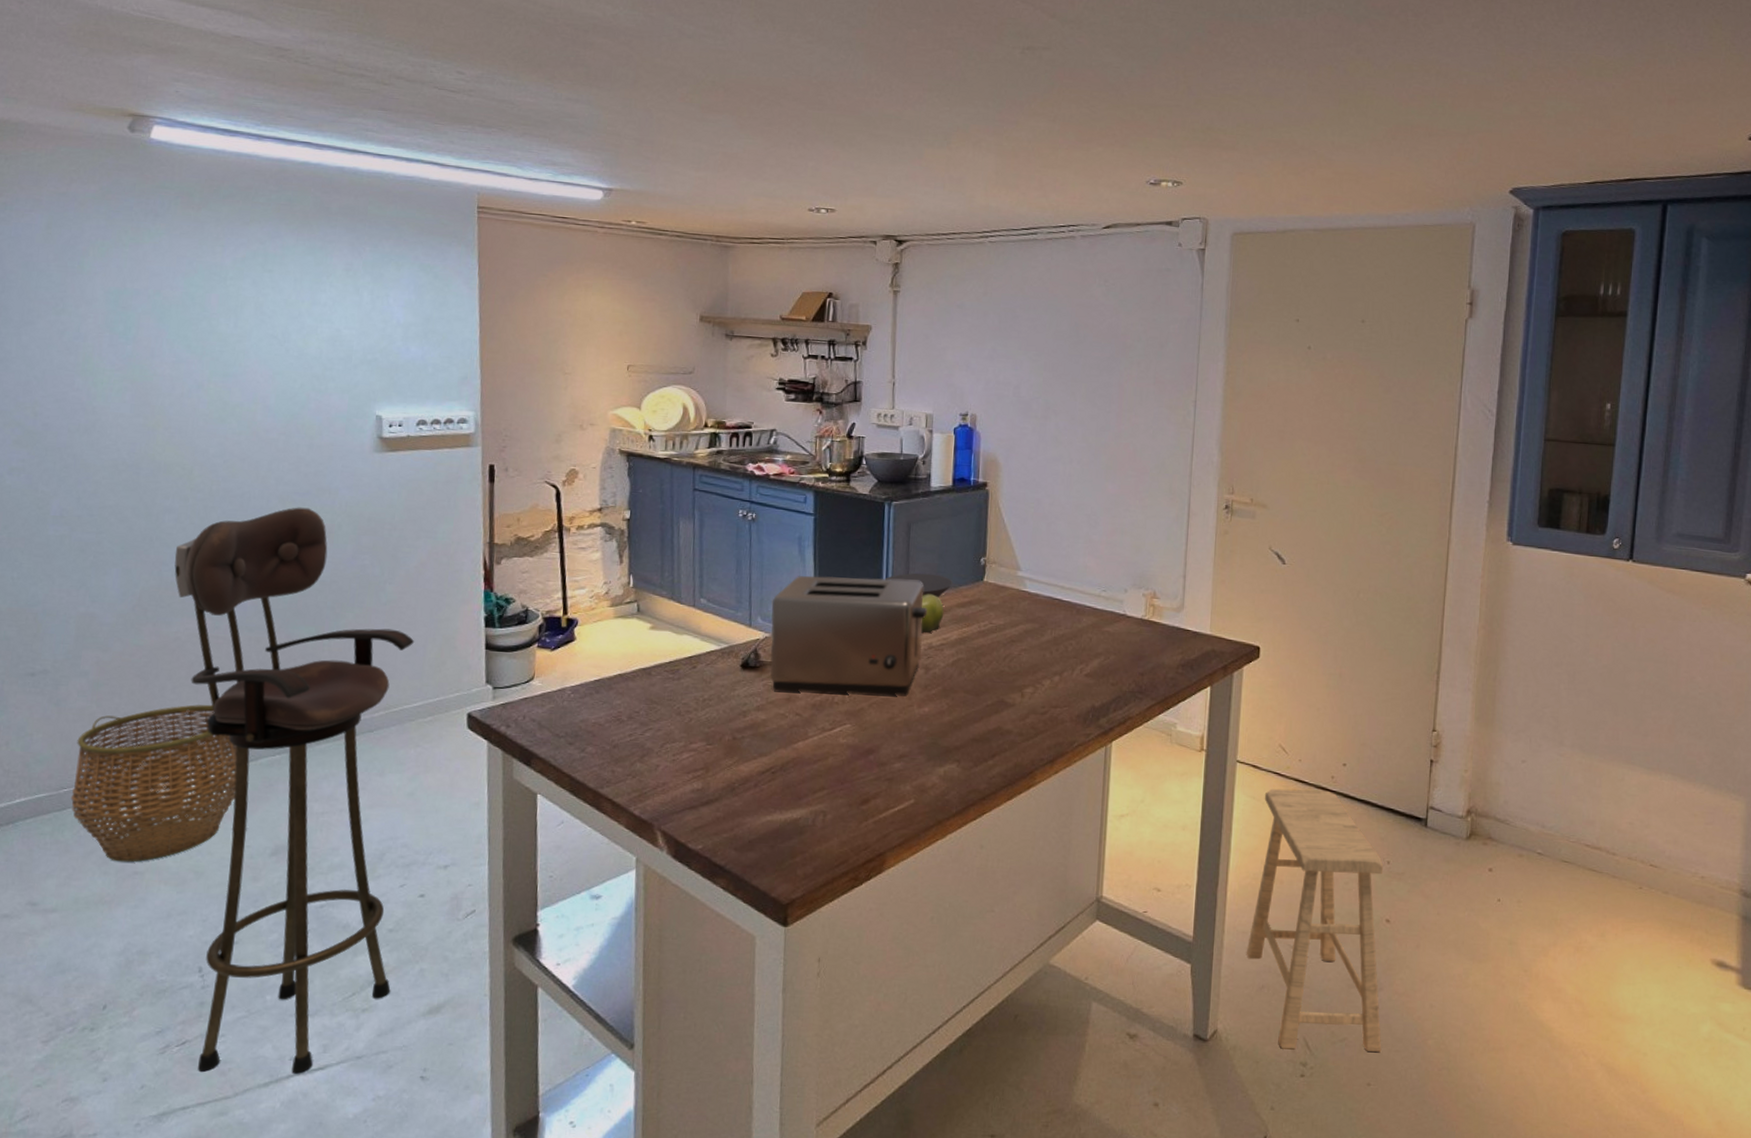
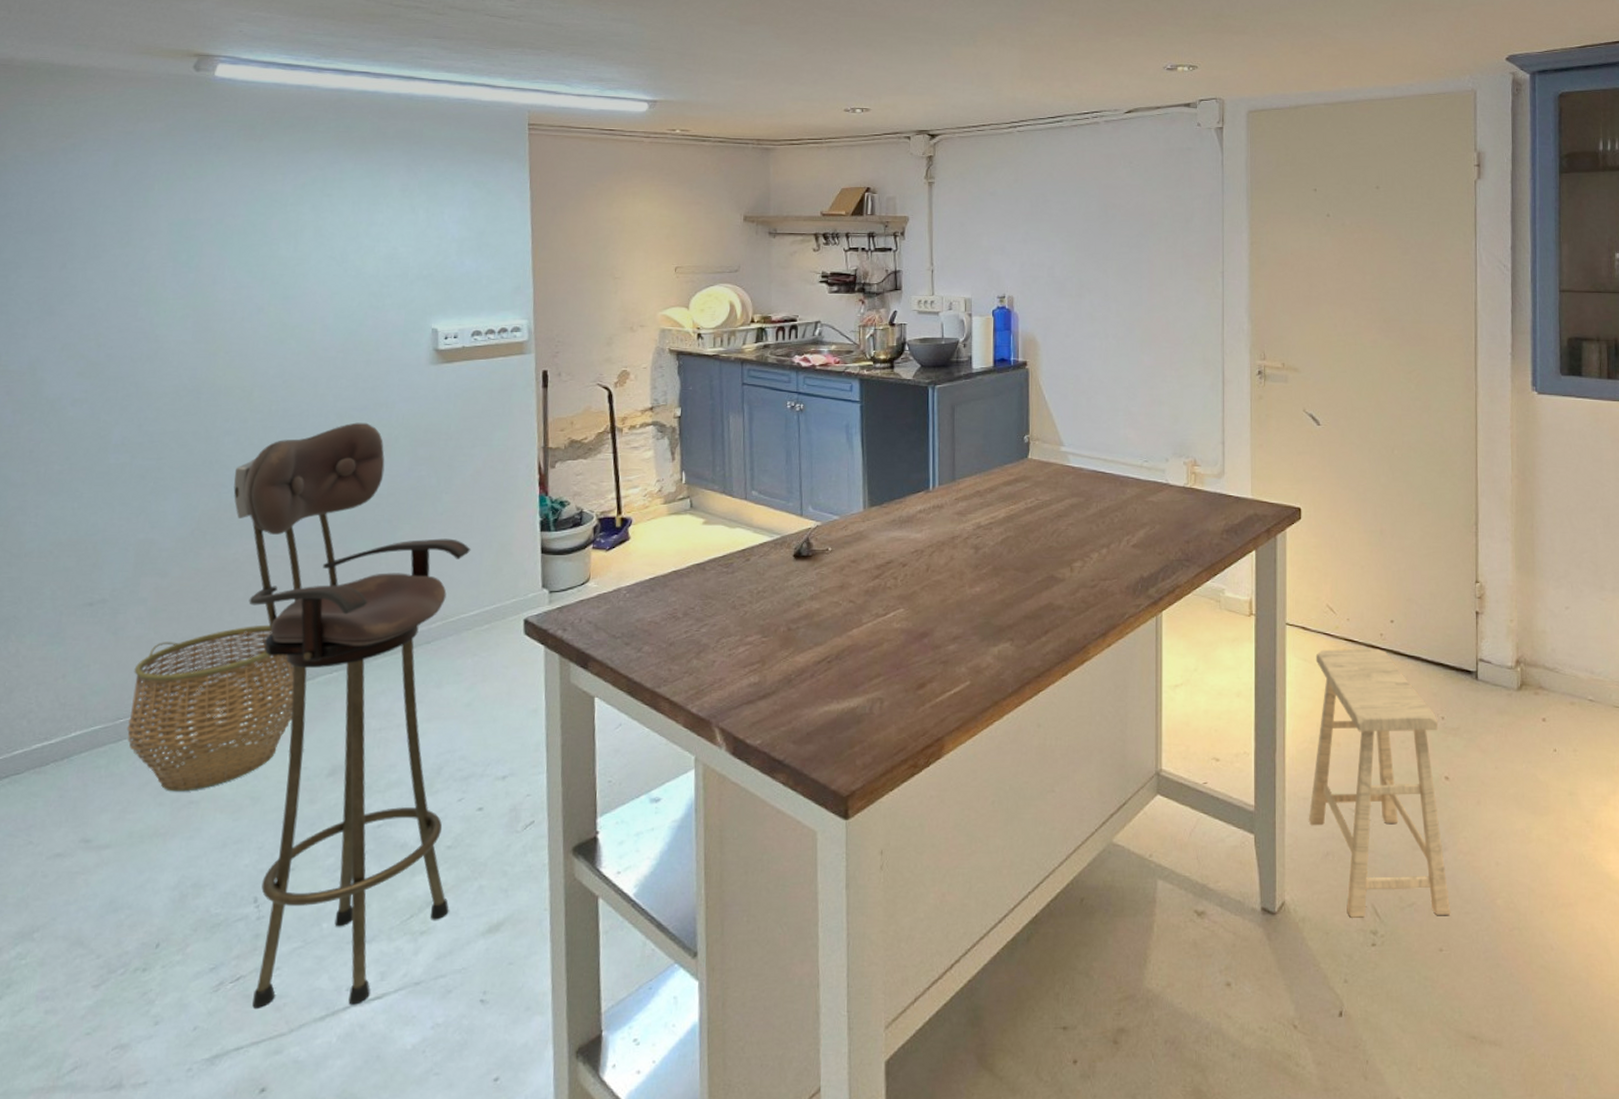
toaster: present [770,575,928,696] -> none [821,461,975,579]
bowl: present [884,573,954,598] -> none [931,454,999,478]
fruit: present [920,594,944,634] -> none [968,474,991,513]

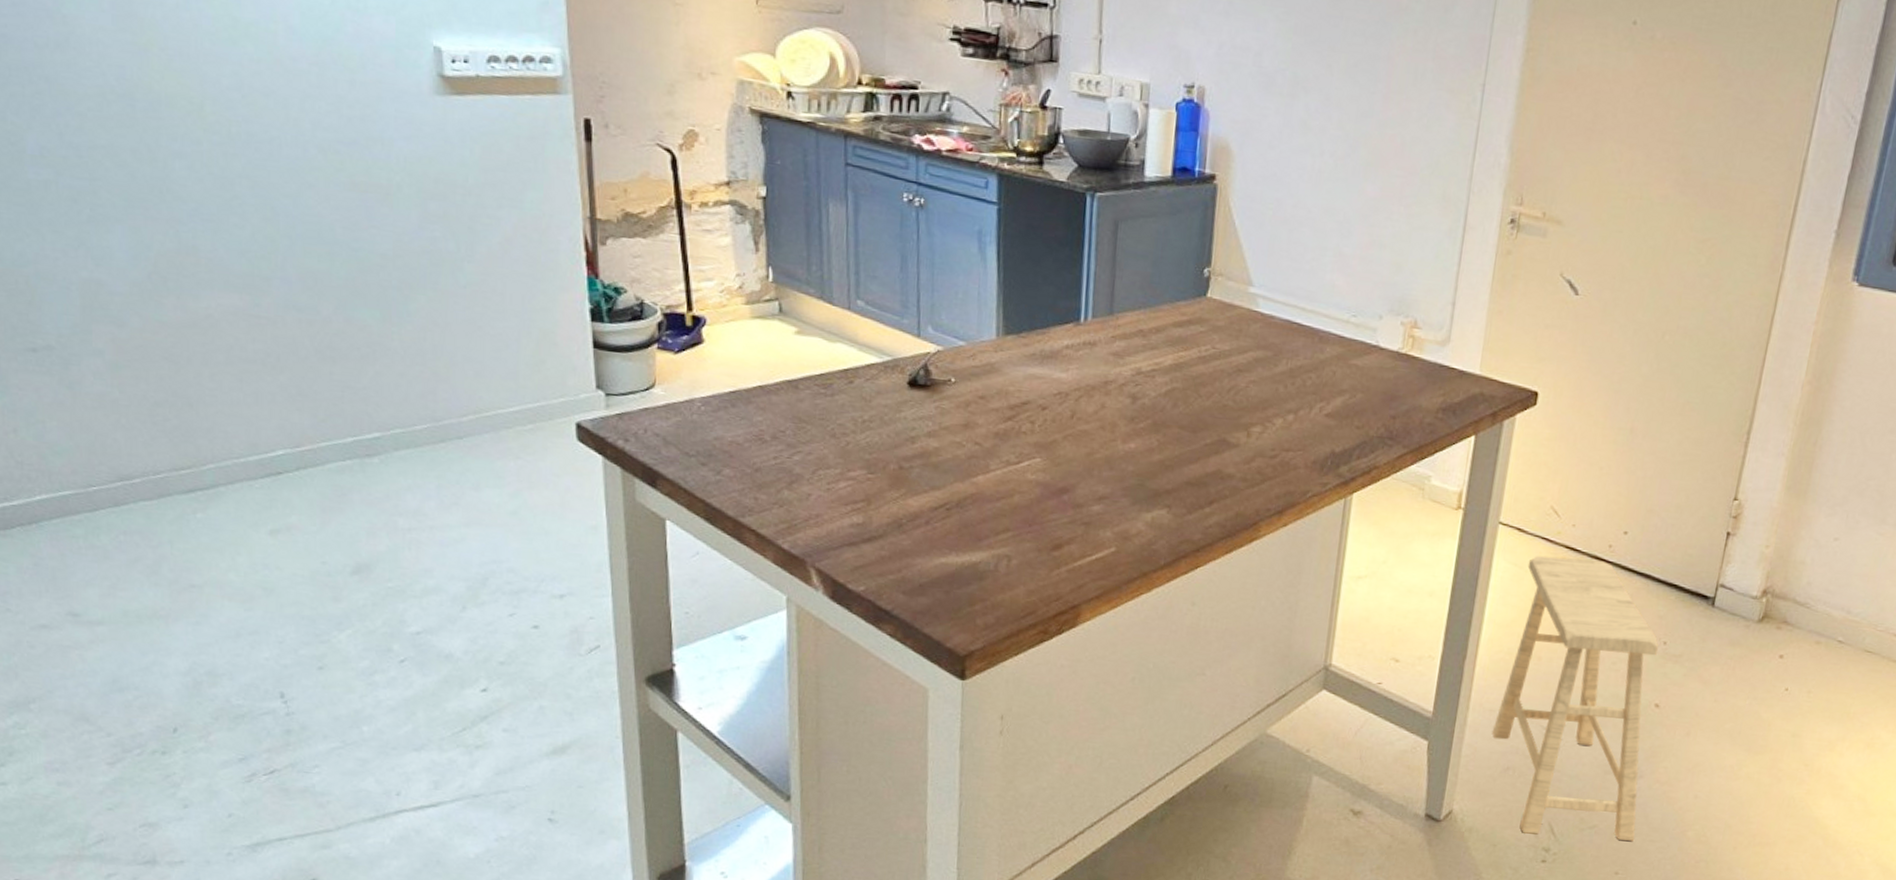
basket: present [126,624,295,792] -> none [101,396,303,574]
bar stool: present [233,422,471,1008] -> none [193,160,507,810]

